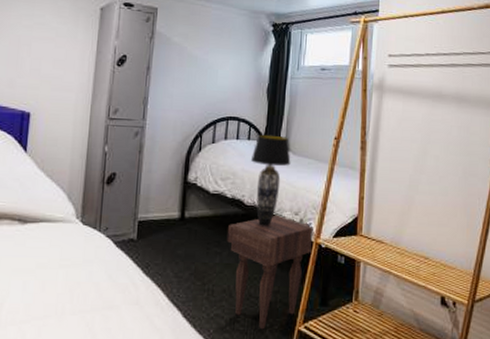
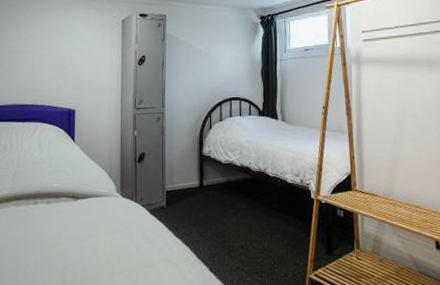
nightstand: present [226,215,314,330] -> none [239,177,314,279]
table lamp: present [250,134,291,226] -> none [253,109,288,188]

